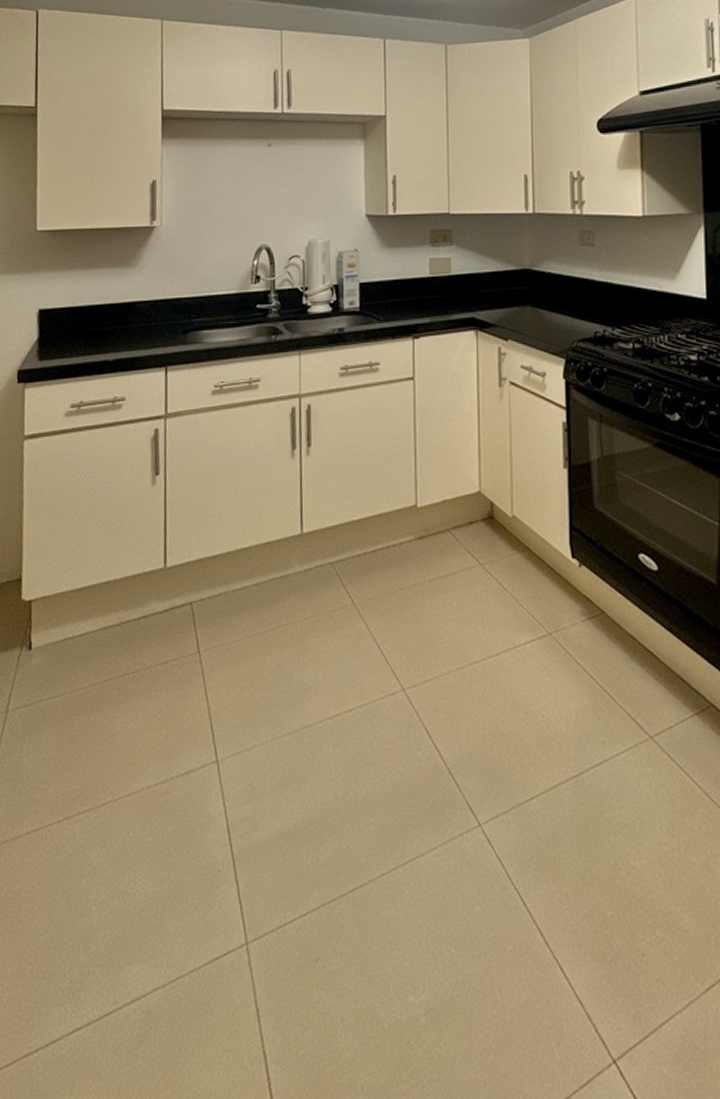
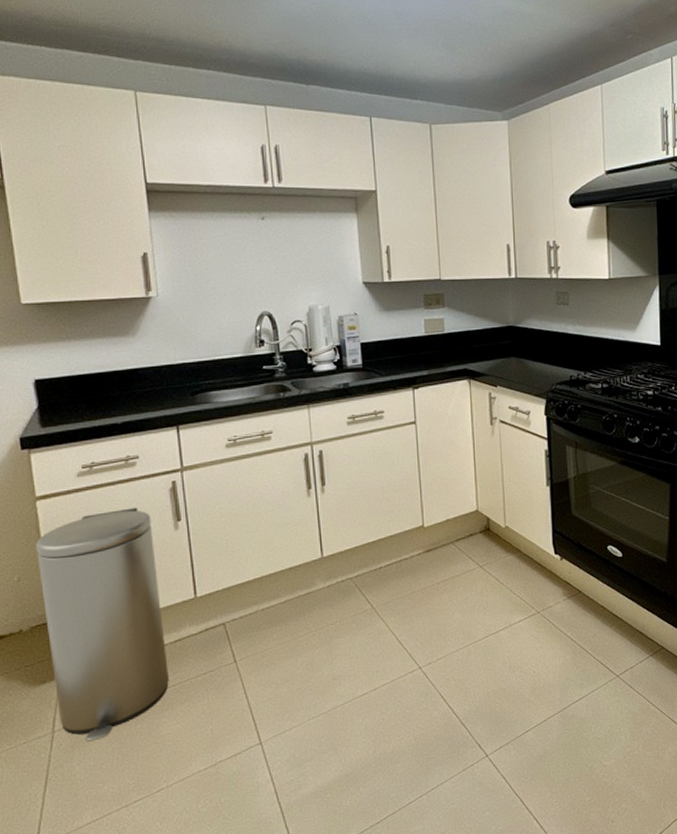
pedal bin: none [15,455,130,729] -> present [36,507,169,742]

